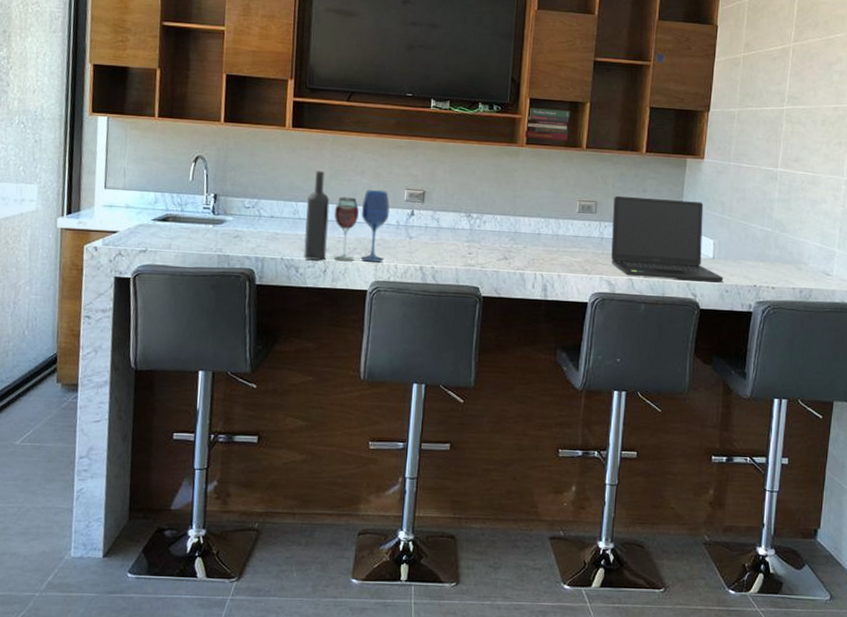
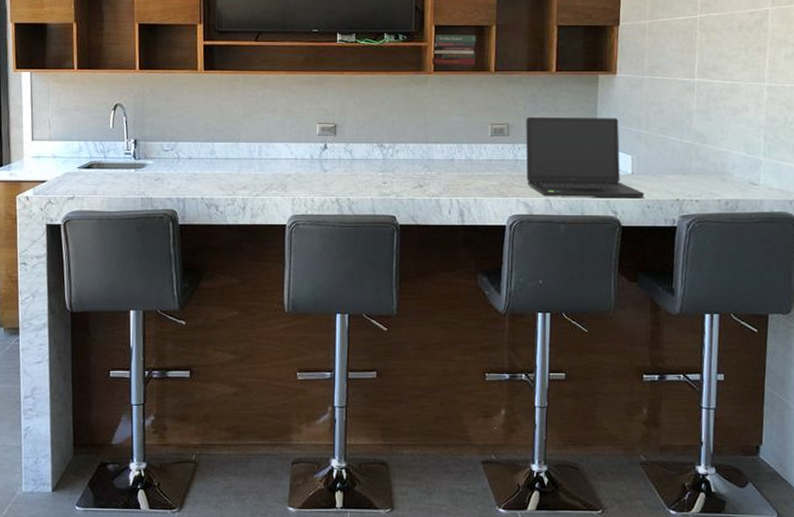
wine bottle: present [303,170,330,260] -> none [221,110,246,198]
wineglass: present [333,197,359,261] -> none [249,135,273,197]
wineglass: present [360,190,390,262] -> none [275,126,303,197]

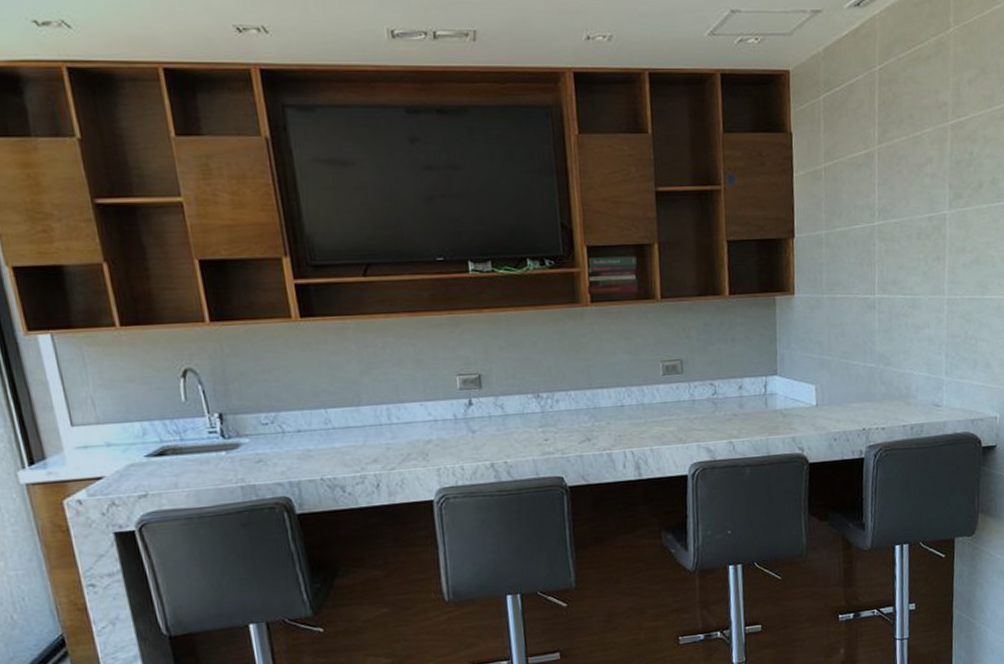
laptop: present [526,116,645,197] -> none [700,344,831,439]

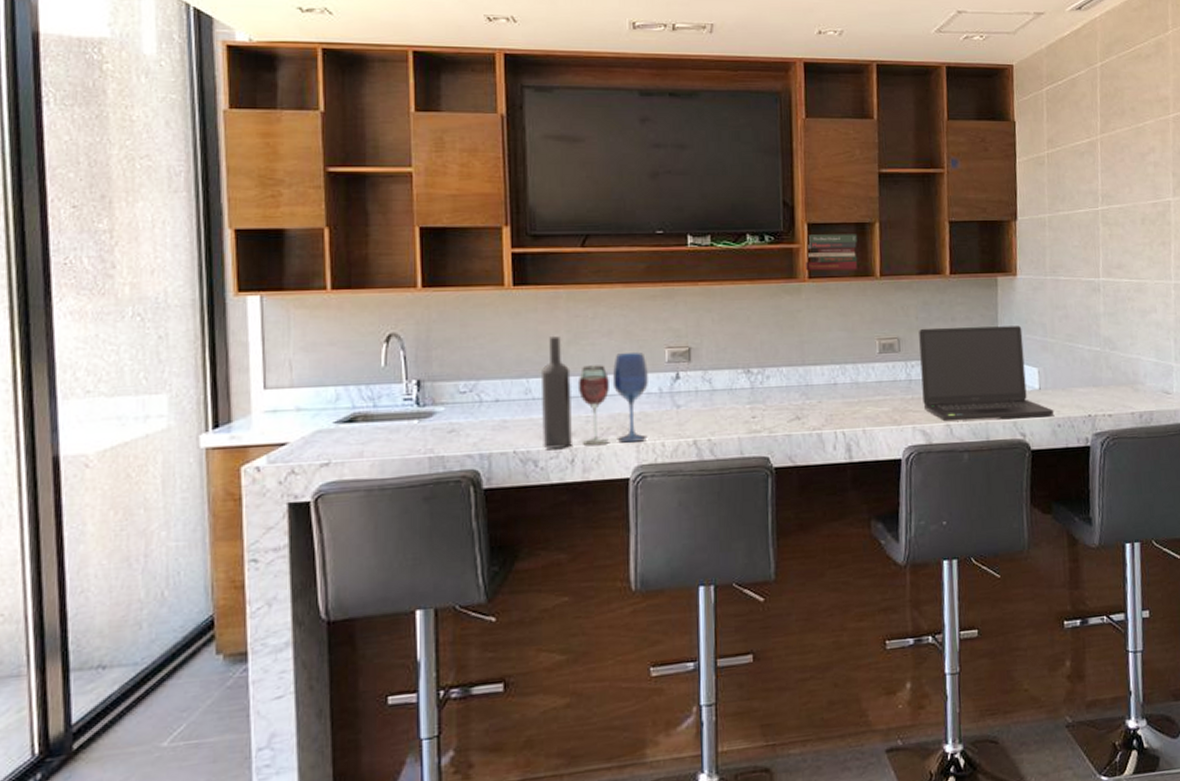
wine bottle: none [337,366,376,475] -> present [540,335,573,449]
wineglass: none [374,393,410,471] -> present [577,365,609,445]
wineglass: none [407,381,447,468] -> present [612,353,648,443]
laptop: none [700,344,831,439] -> present [919,326,1054,422]

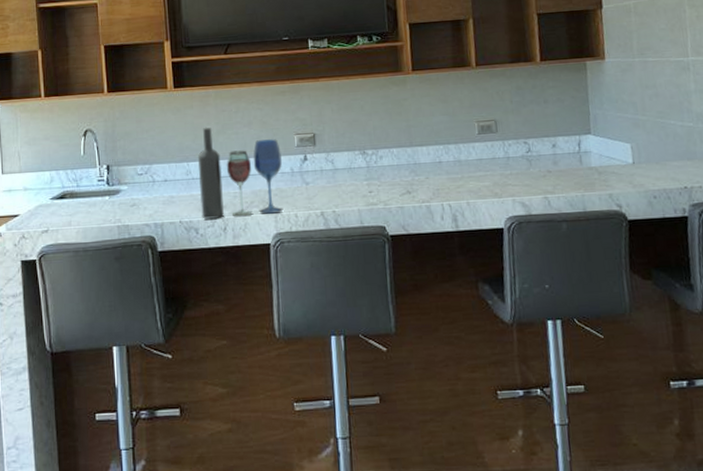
books: present [806,234,858,271] -> none [409,30,456,65]
laptop: present [919,326,1054,422] -> none [514,105,649,195]

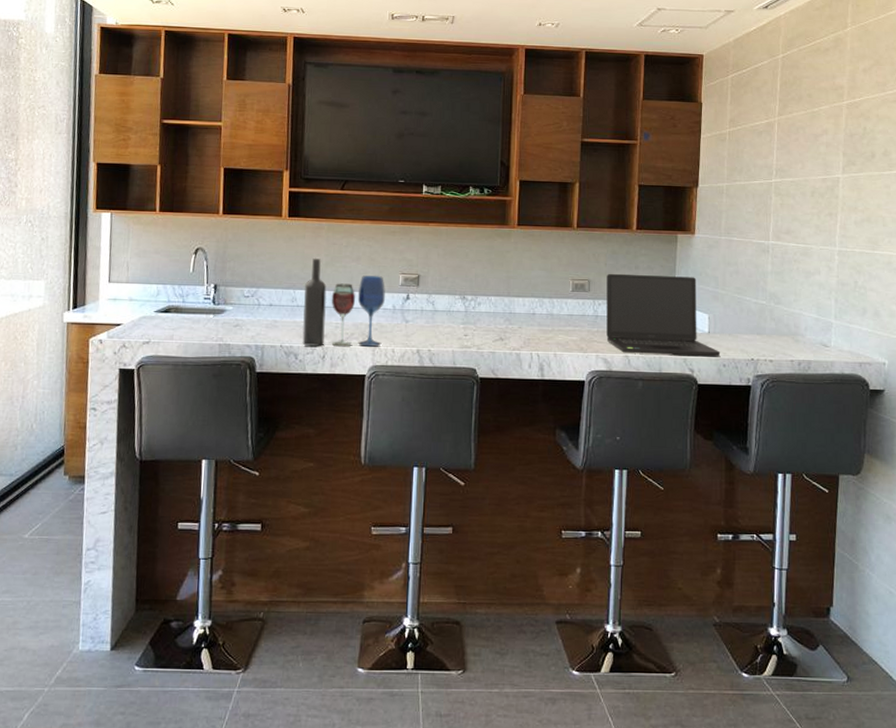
laptop: none [514,105,649,195] -> present [606,273,721,356]

